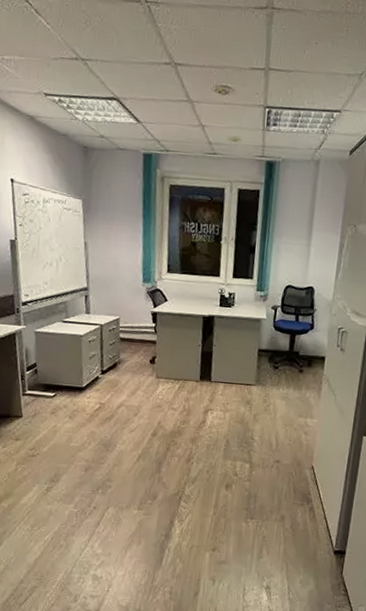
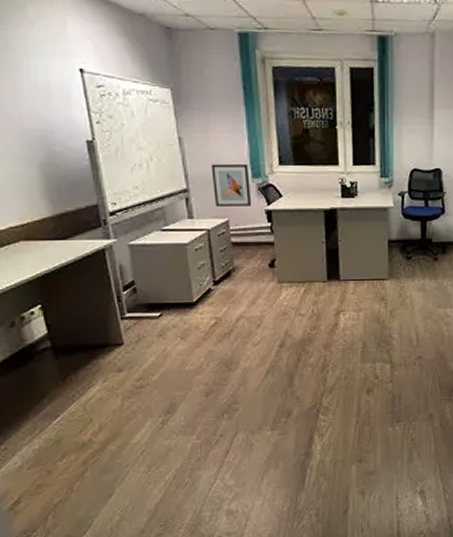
wall art: none [109,267,141,308] -> present [211,163,252,208]

